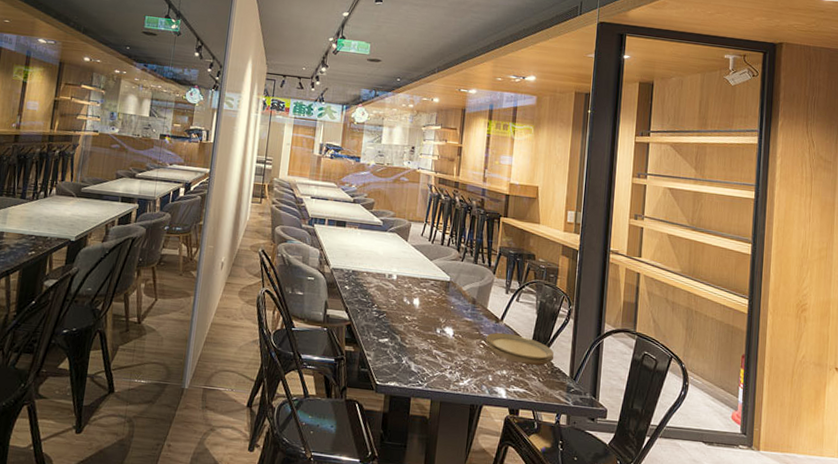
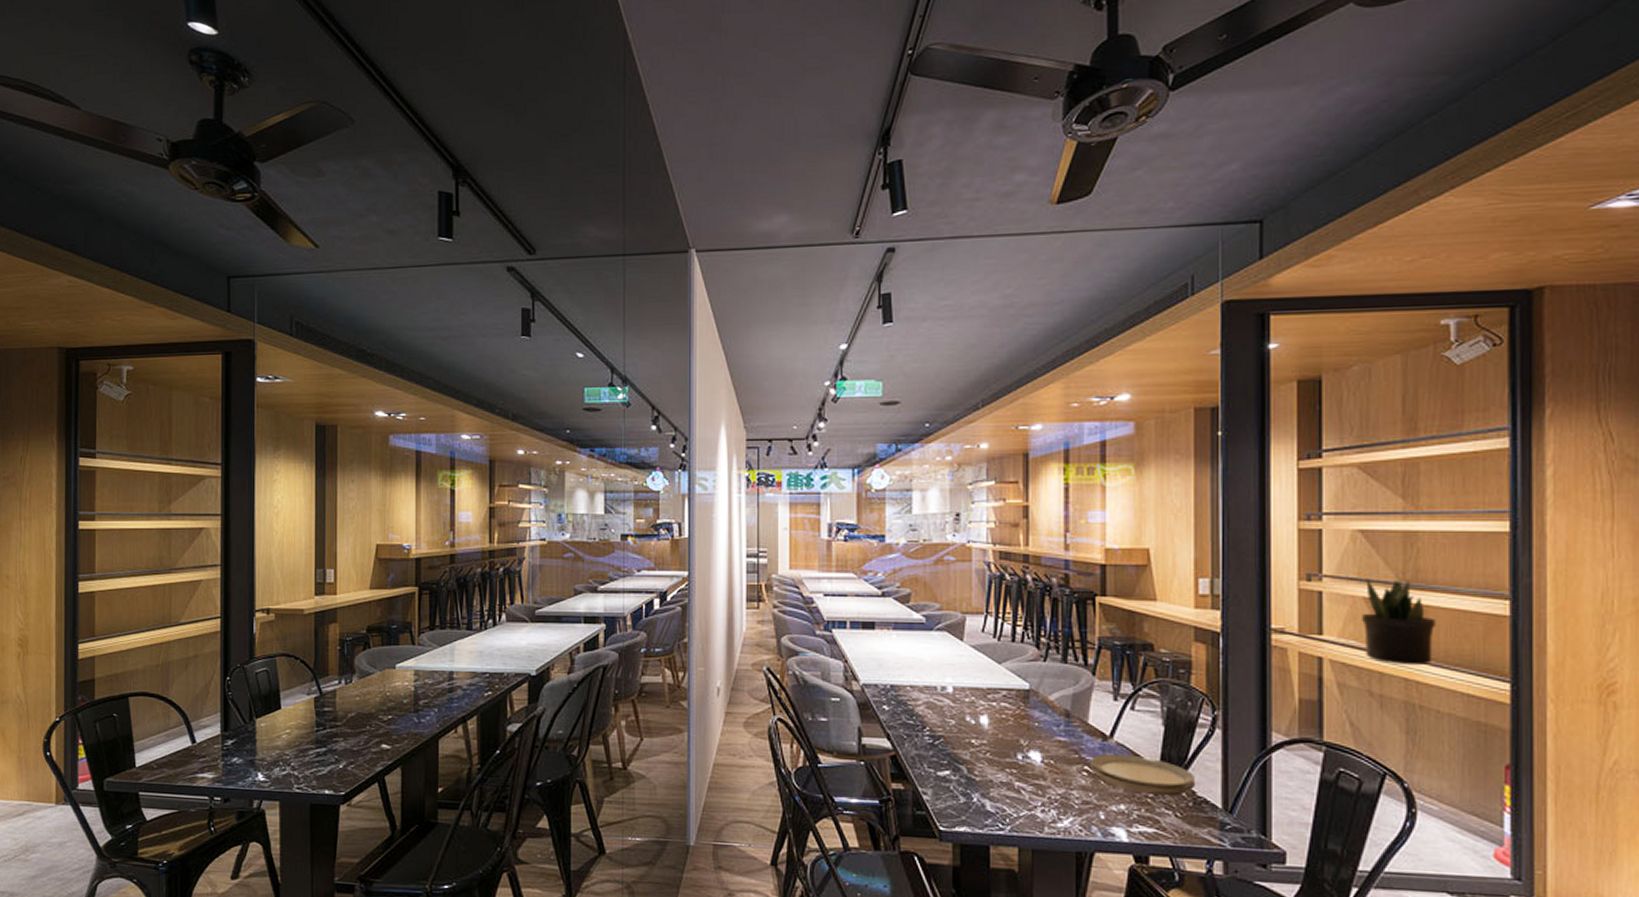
planter: none [665,221,709,284] -> present [1362,578,1436,666]

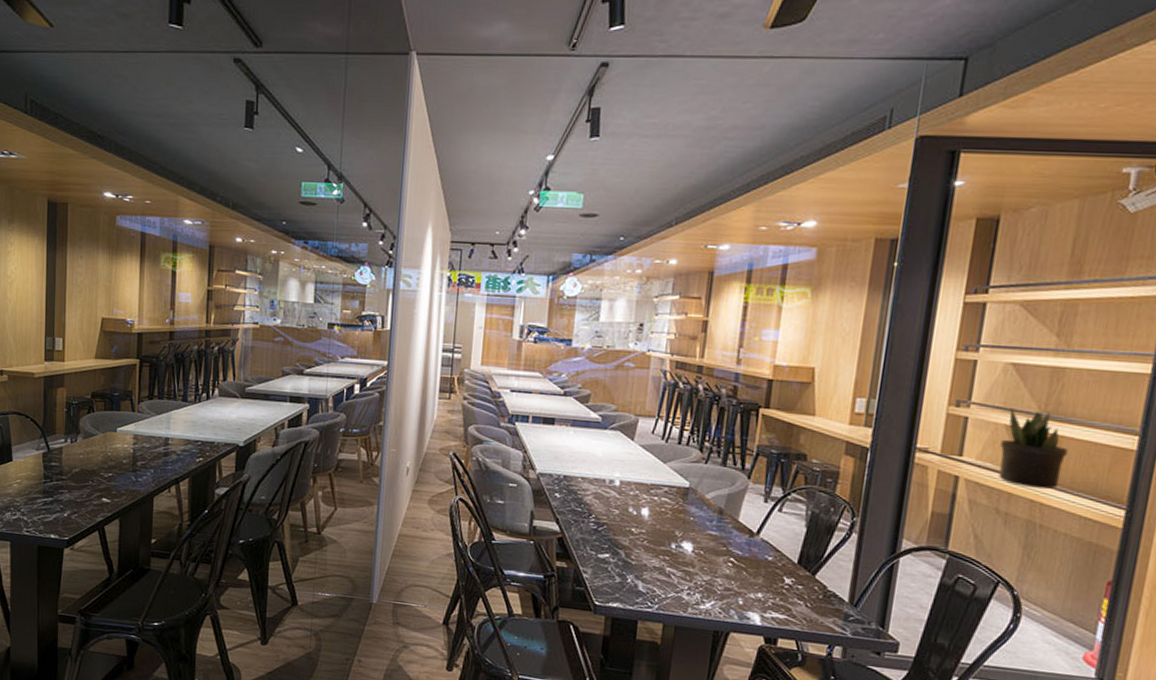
plate: present [1090,753,1196,797] -> none [735,548,829,589]

